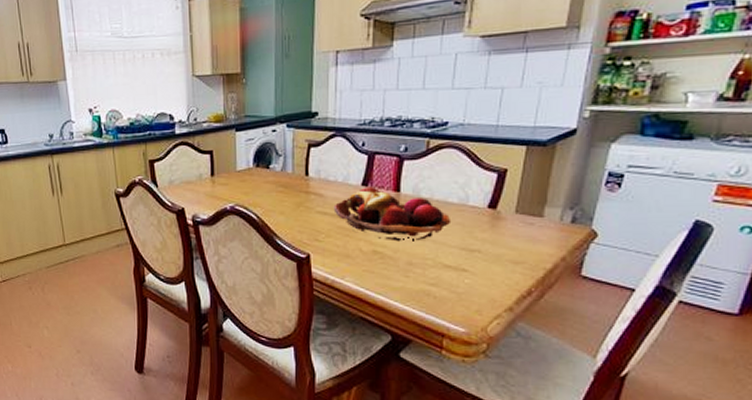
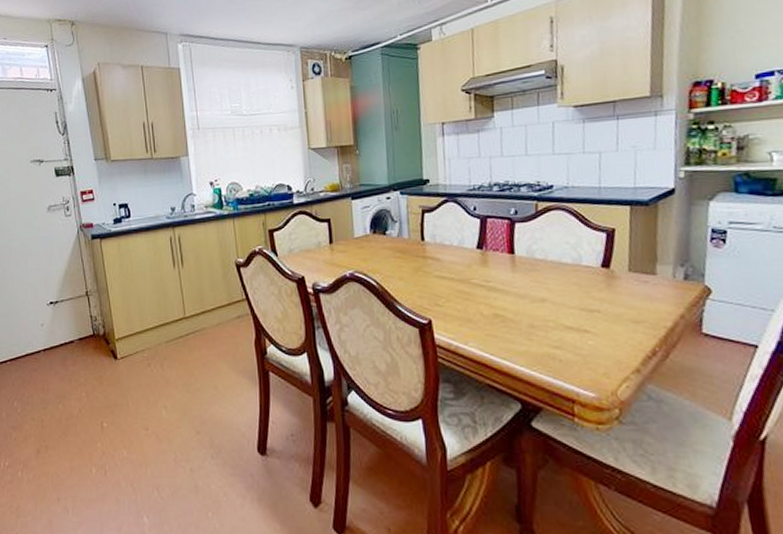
fruit basket: present [333,187,452,242] -> none [451,249,568,304]

